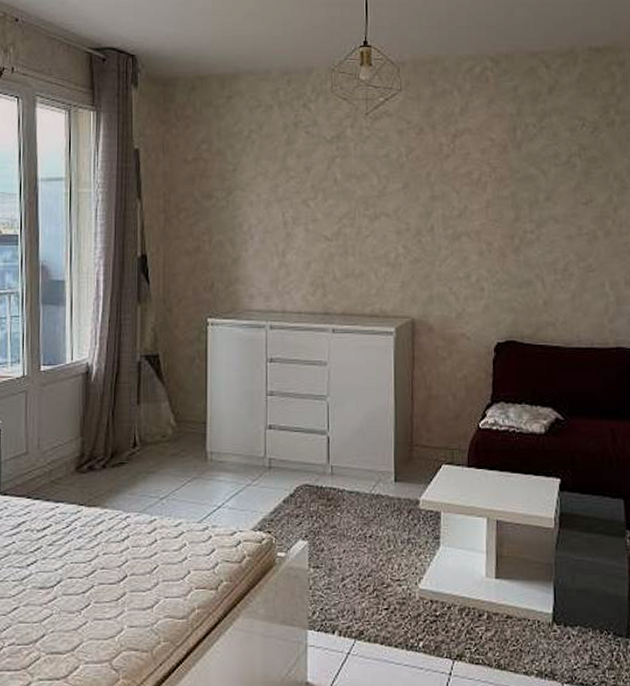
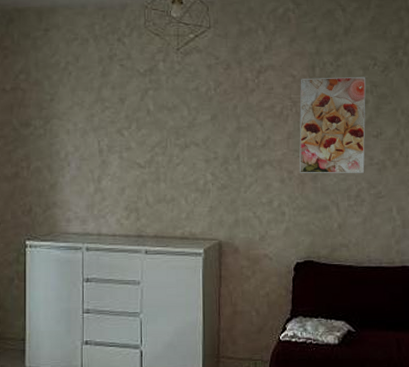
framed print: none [499,138,574,245] -> present [299,76,366,173]

